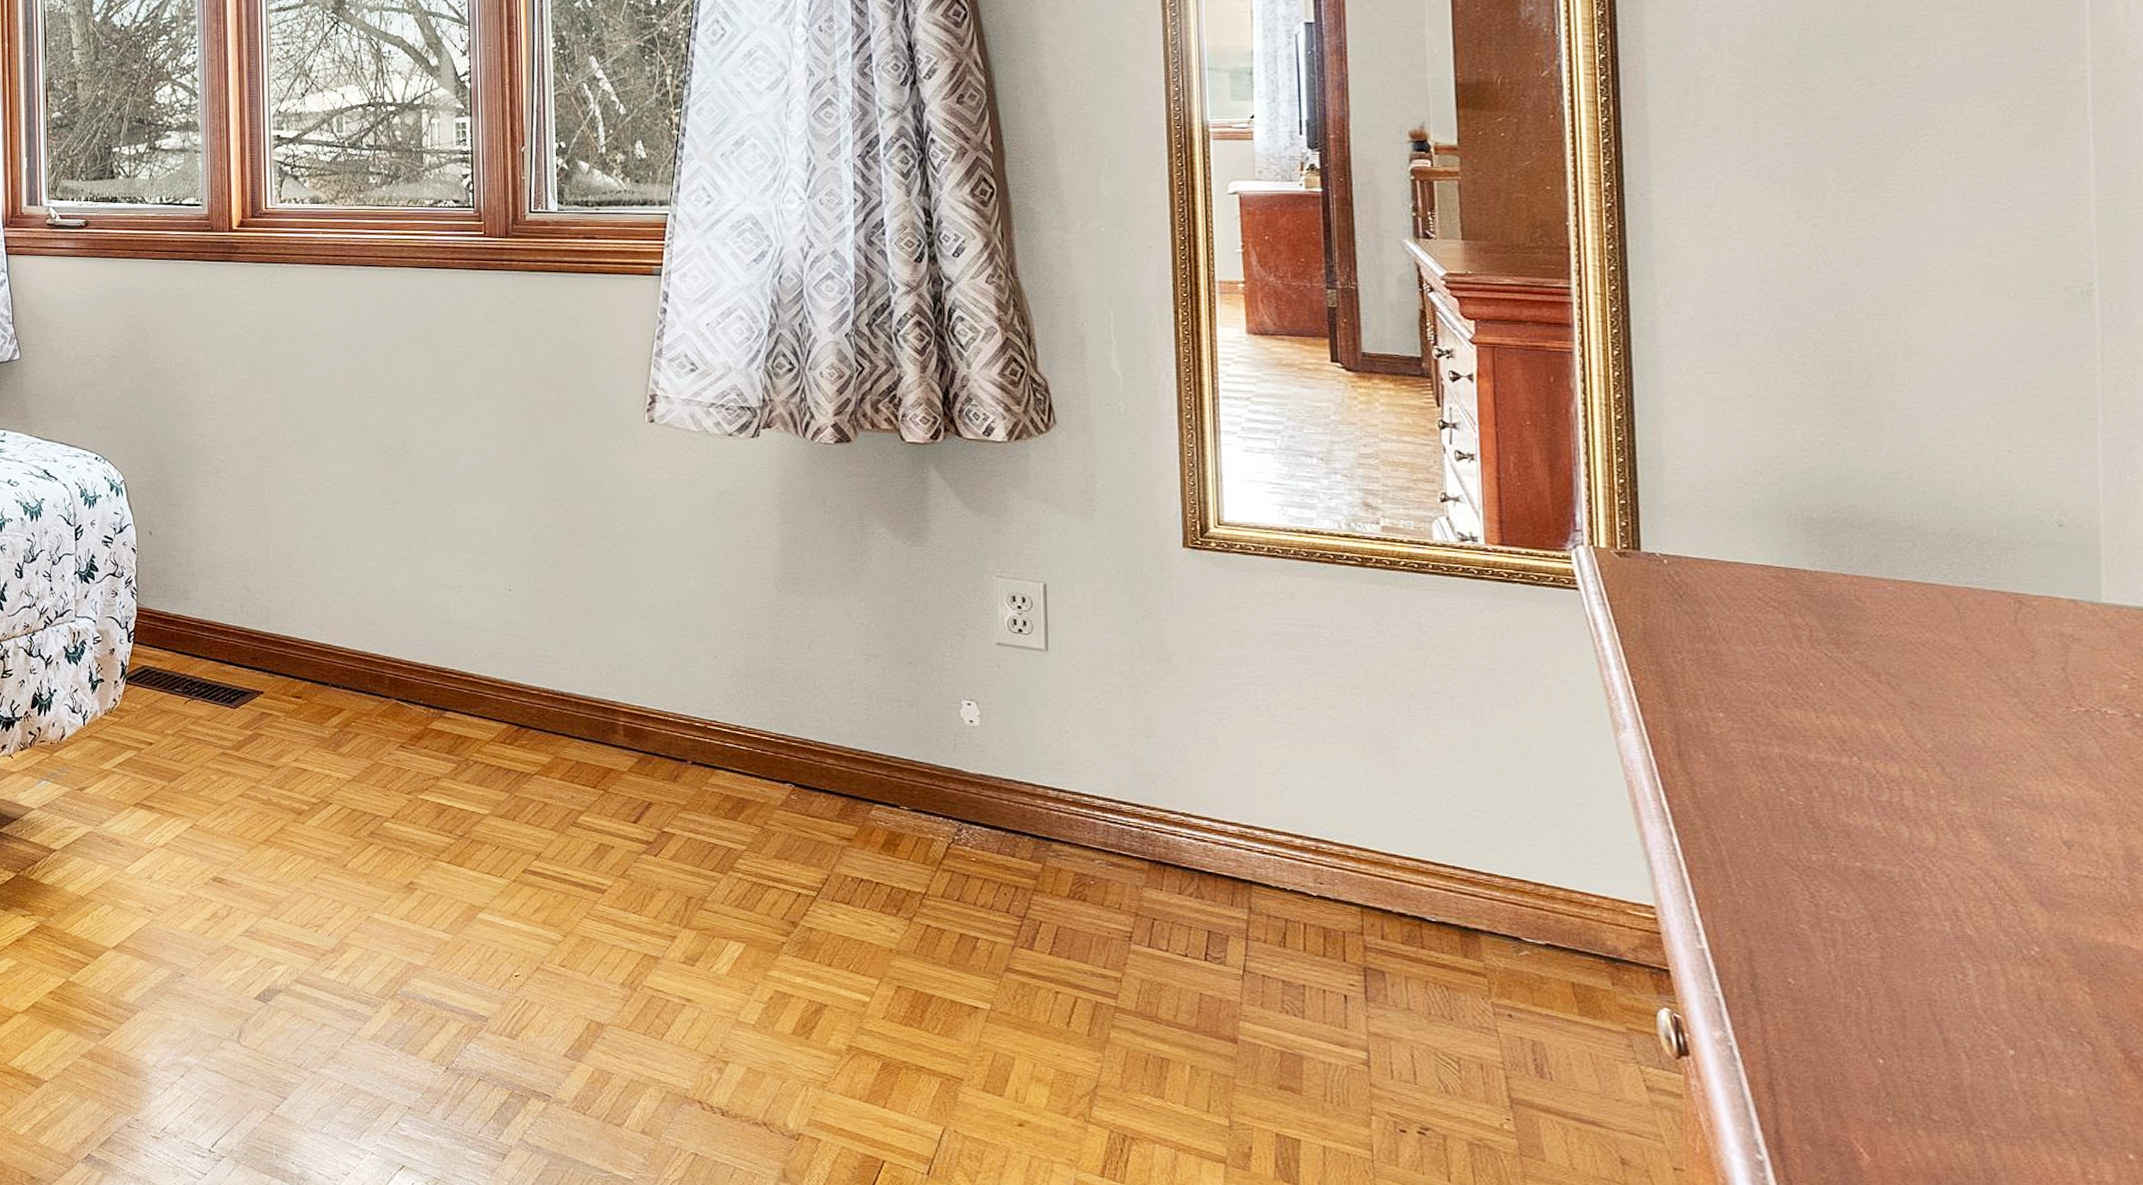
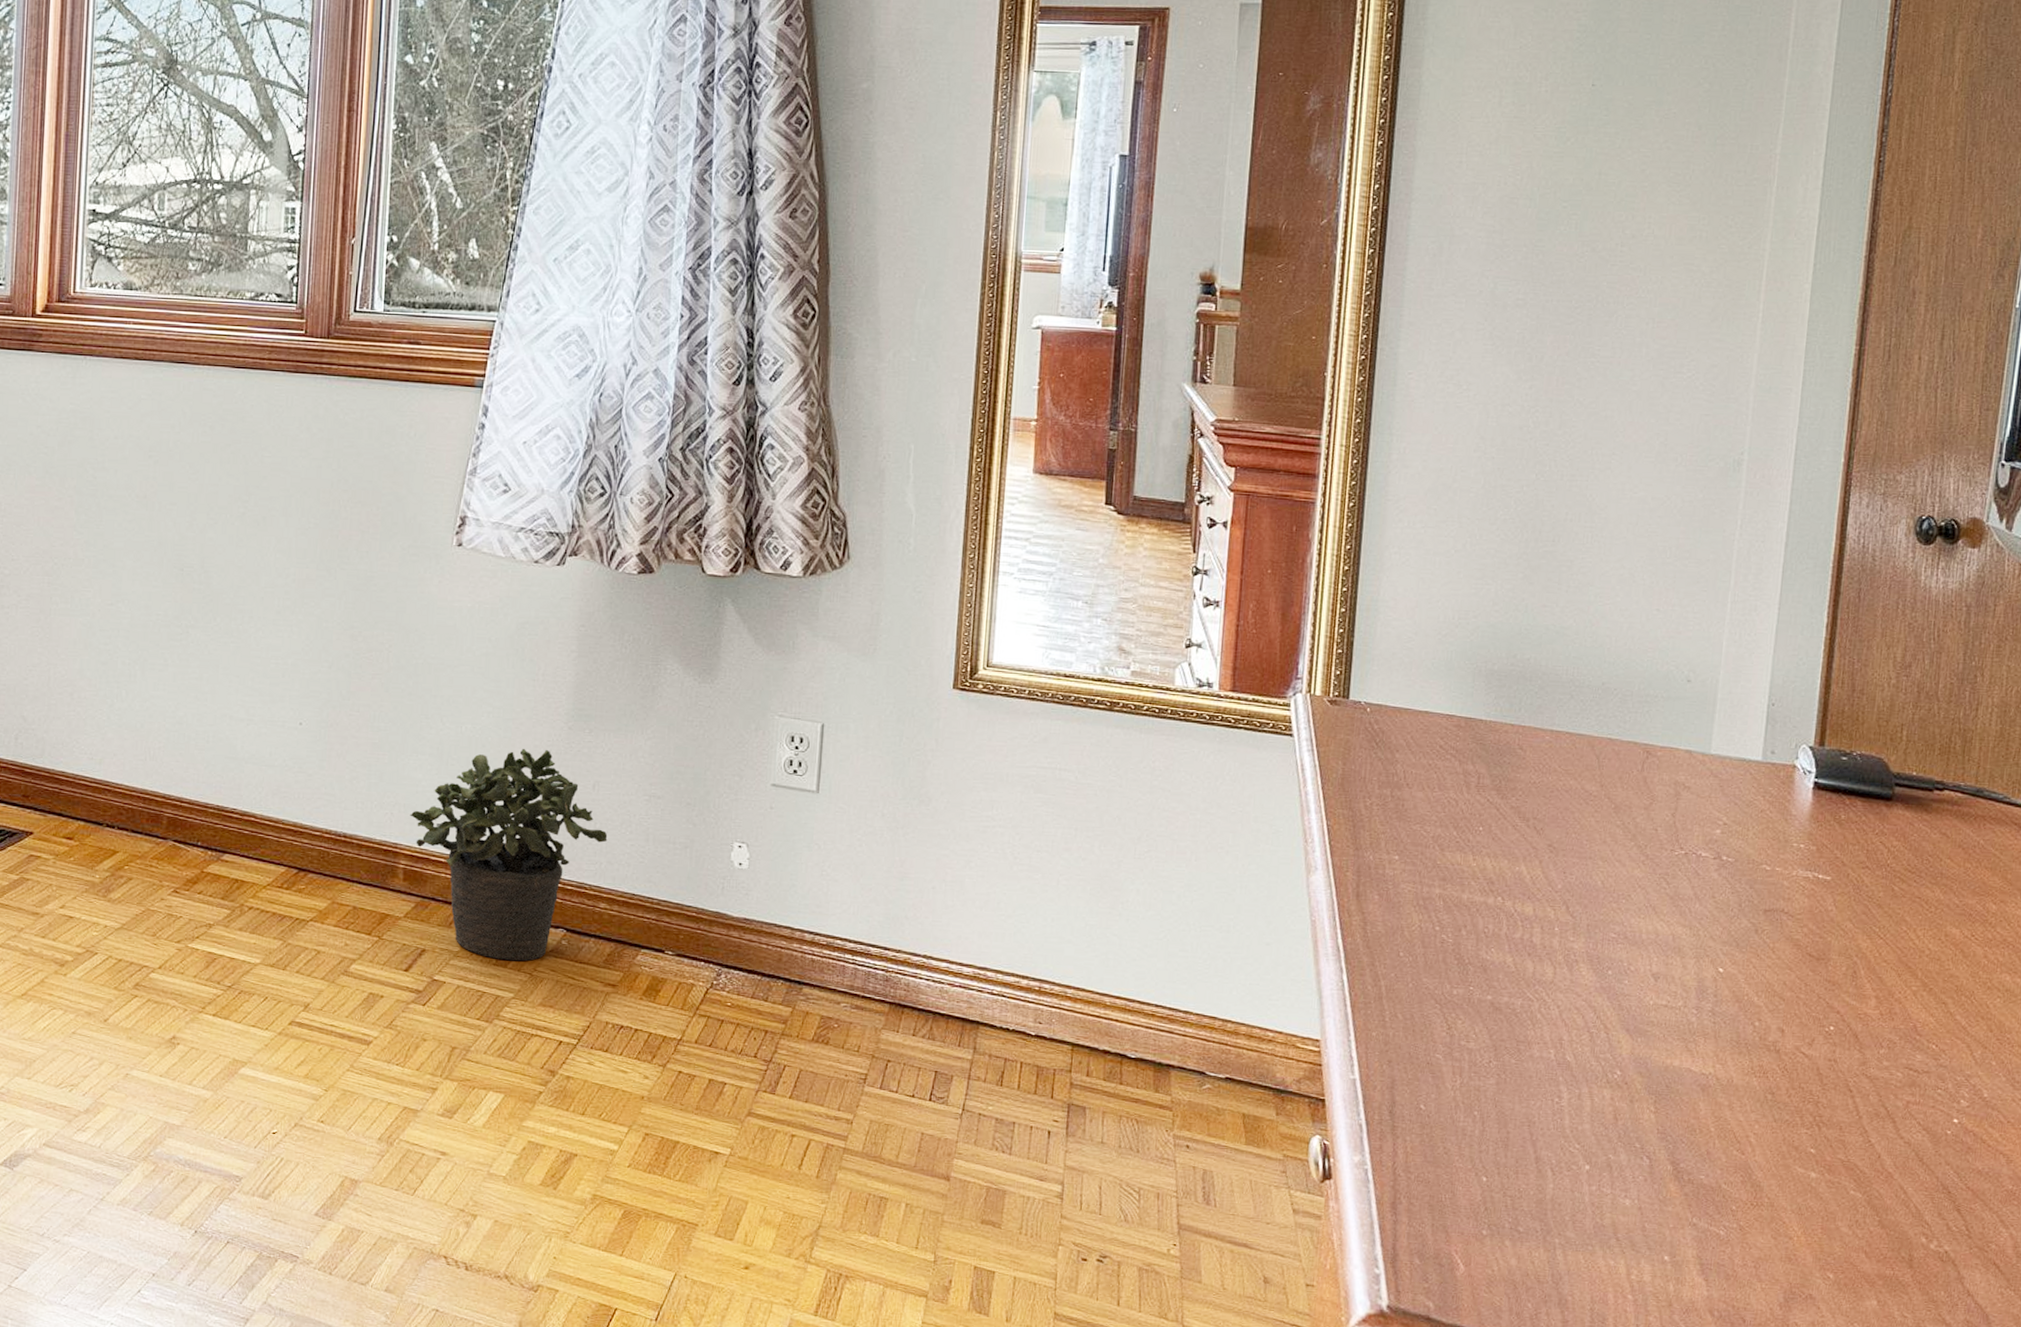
potted plant: none [625,610,829,815] -> present [410,748,608,962]

